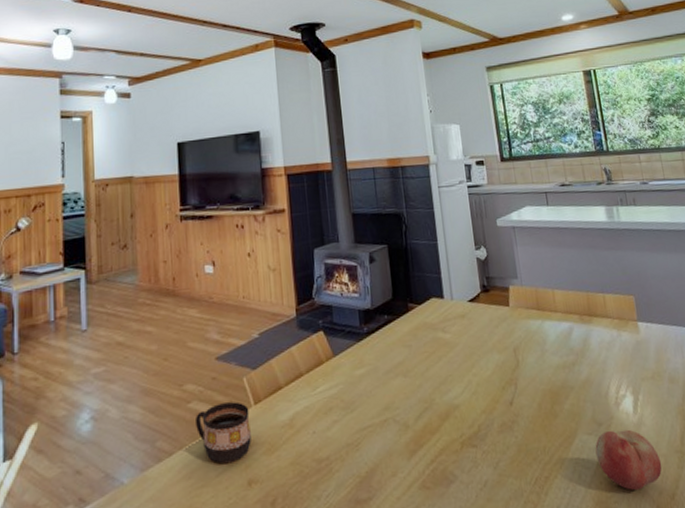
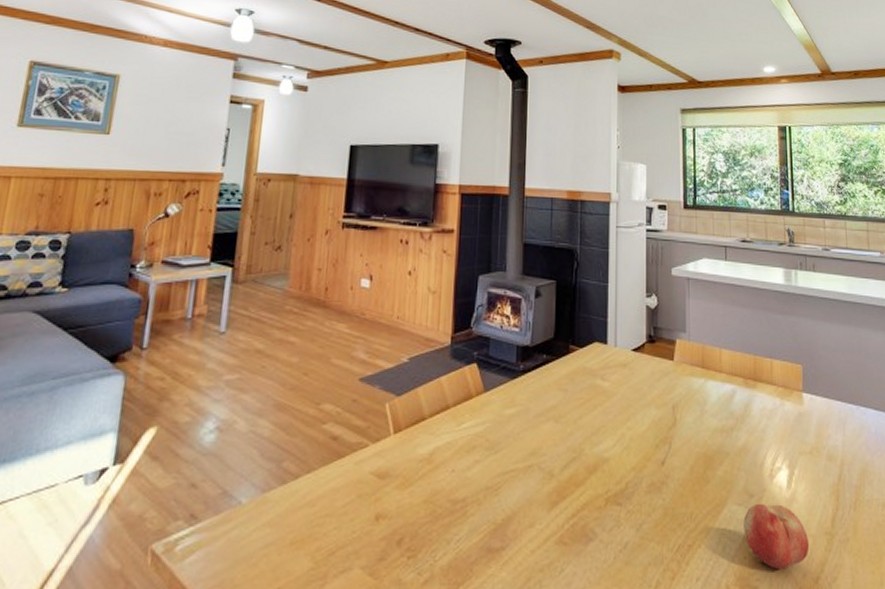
cup: present [194,401,252,463] -> none [327,428,388,493]

